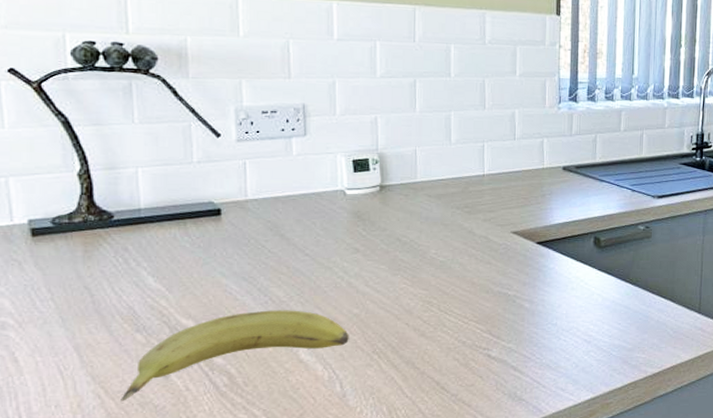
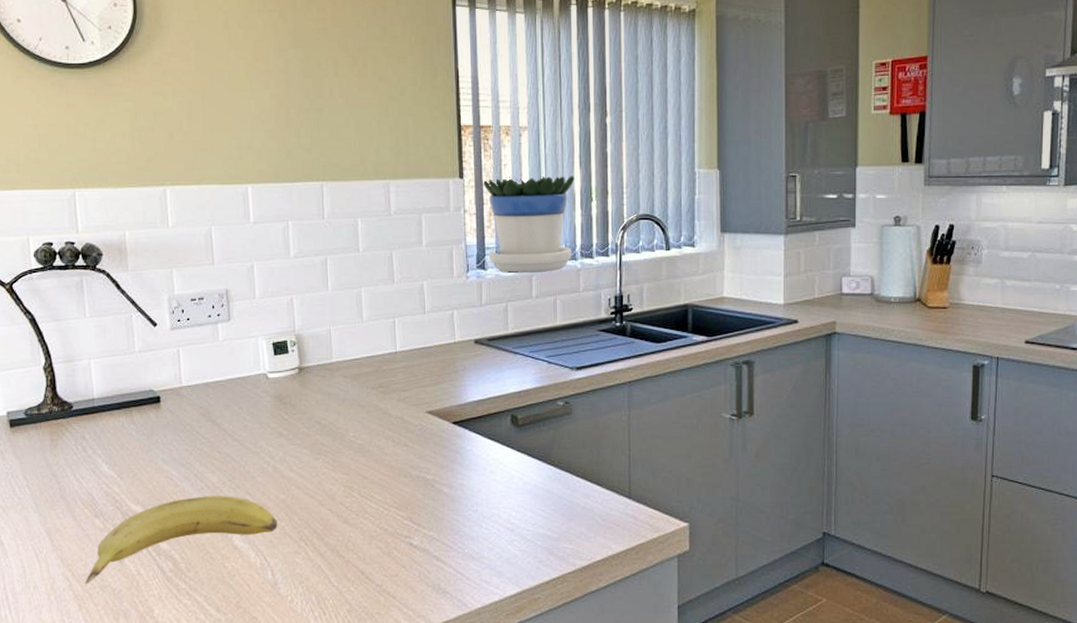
flowerpot: none [578,18,667,109] -> present [482,176,575,274]

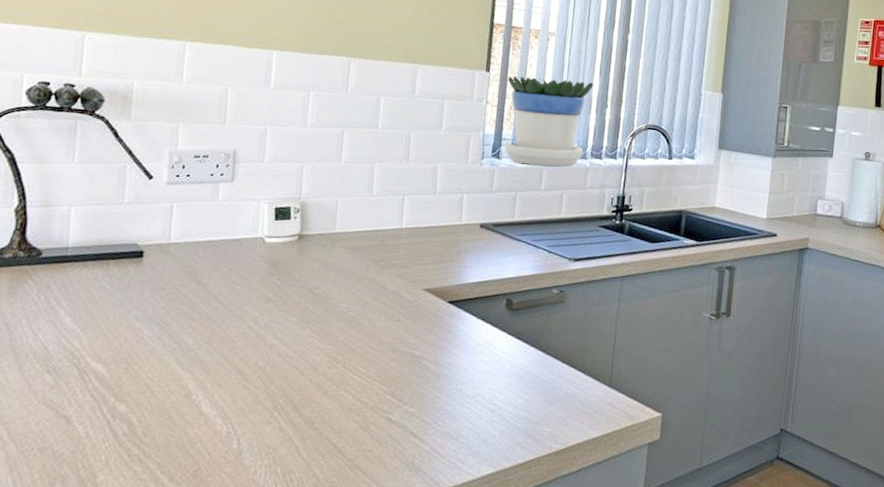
fruit: present [85,496,277,584] -> none [21,357,252,445]

